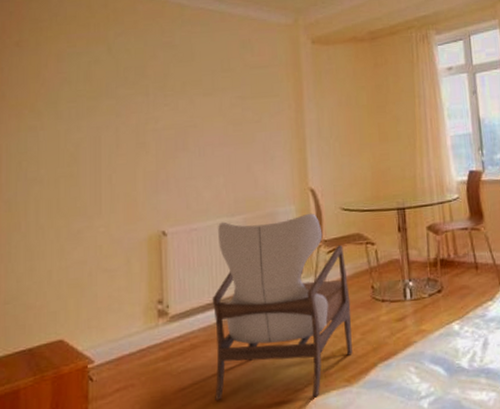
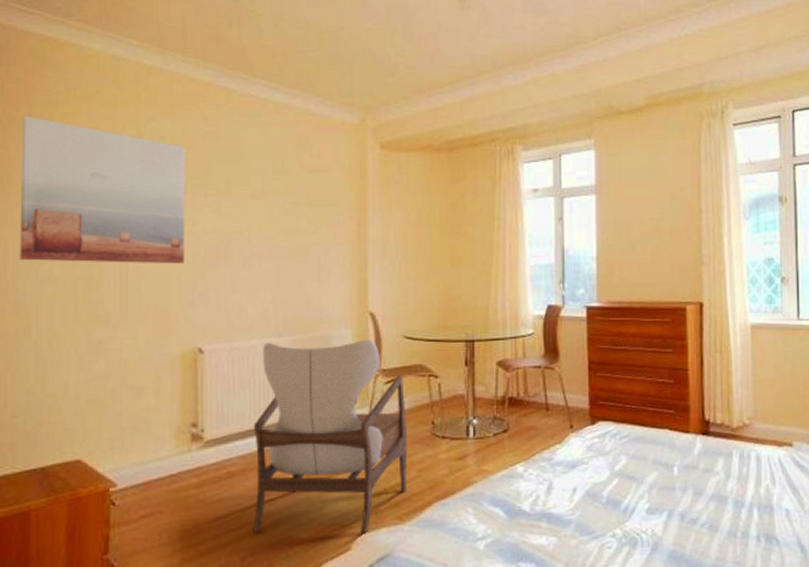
wall art: none [11,41,149,164] -> present [19,116,186,264]

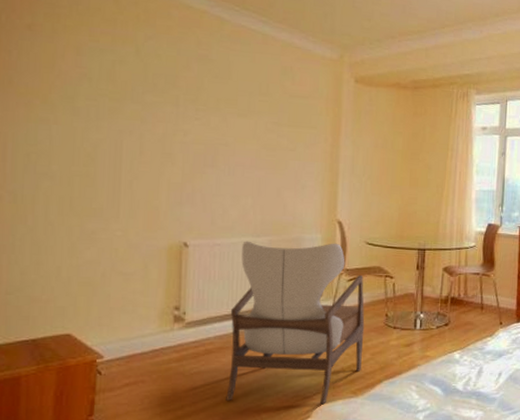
wall art: present [19,116,186,264] -> none [18,24,180,169]

